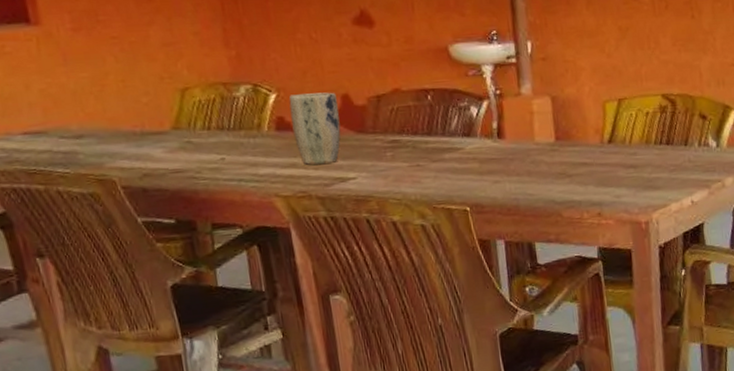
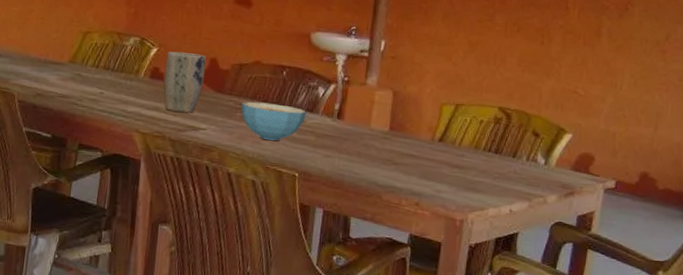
cereal bowl: none [389,134,464,178] -> present [241,102,306,141]

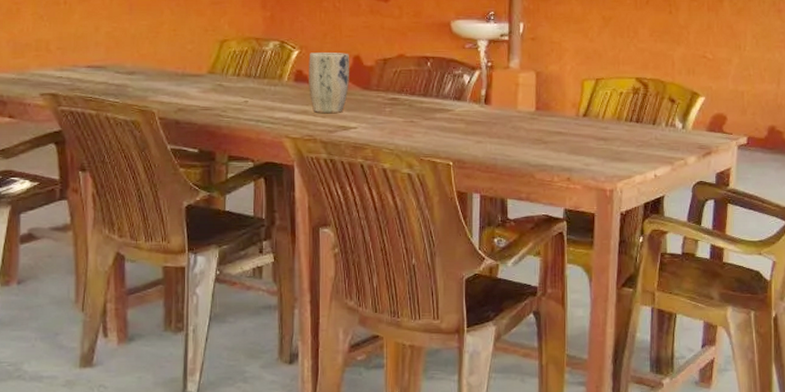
cereal bowl: present [241,102,306,141] -> none [390,95,454,133]

